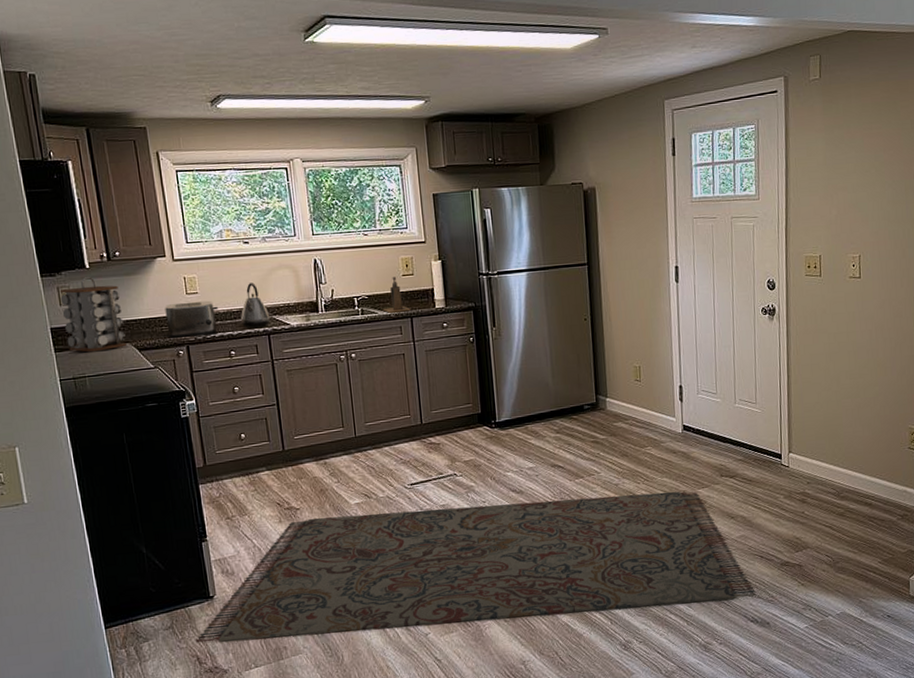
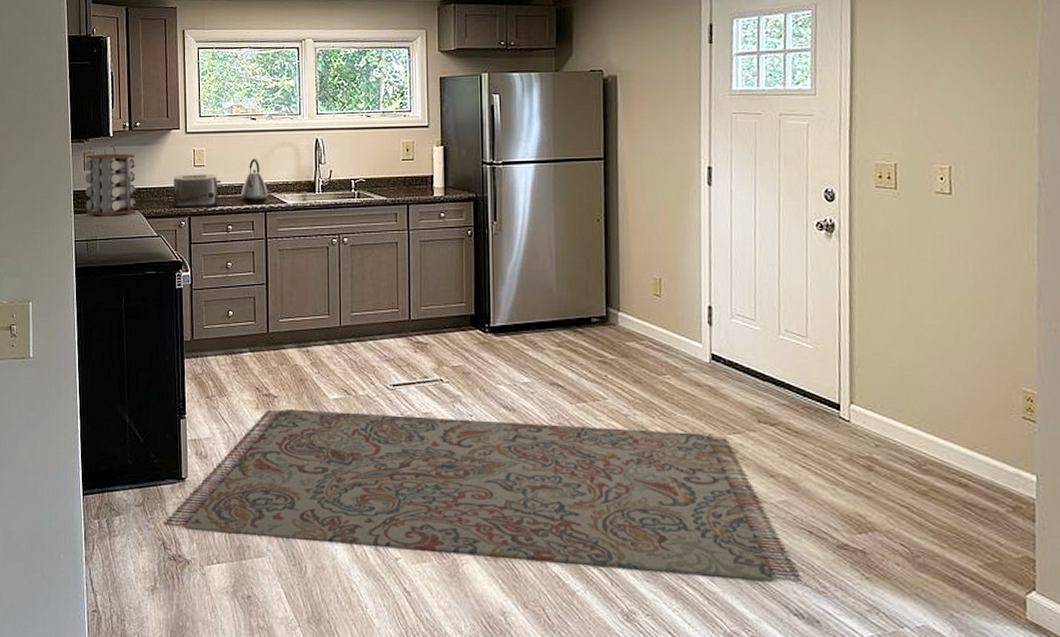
soap dispenser: present [382,277,410,313] -> none [379,161,407,198]

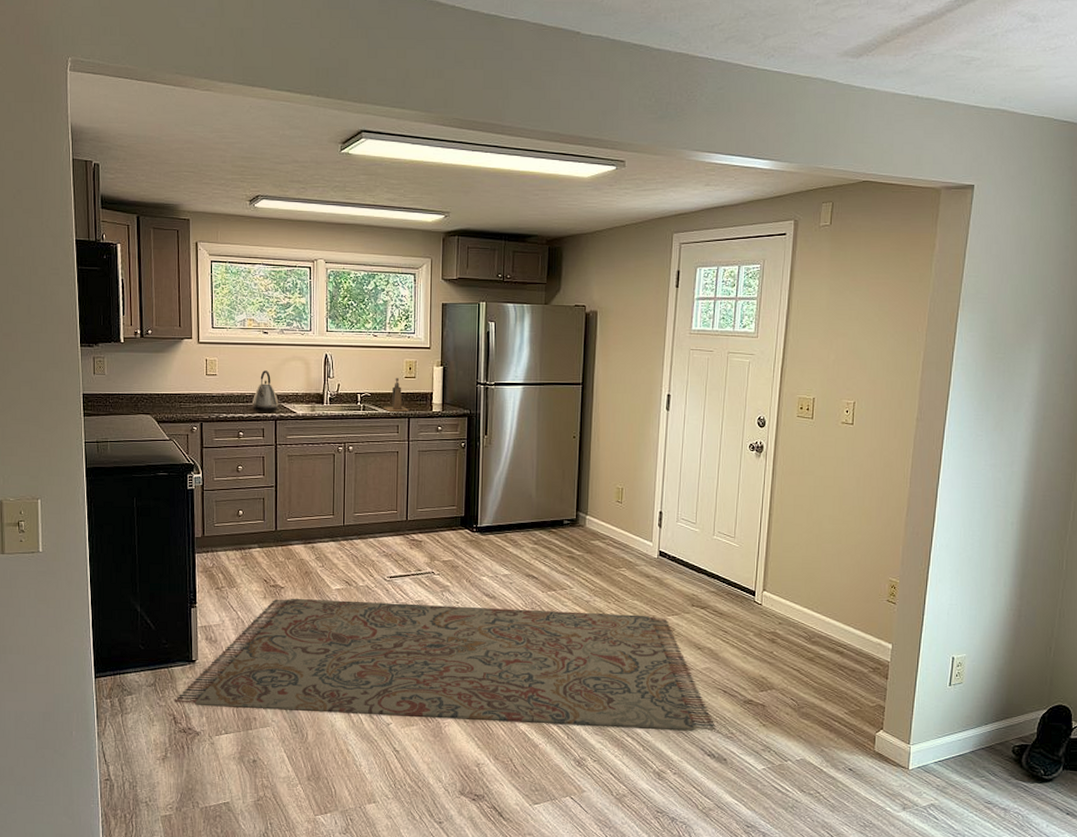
spice rack: present [85,145,136,217] -> none [95,350,147,420]
toaster: present [173,174,221,210] -> none [185,382,233,415]
soap dispenser: none [379,161,407,198] -> present [382,378,409,412]

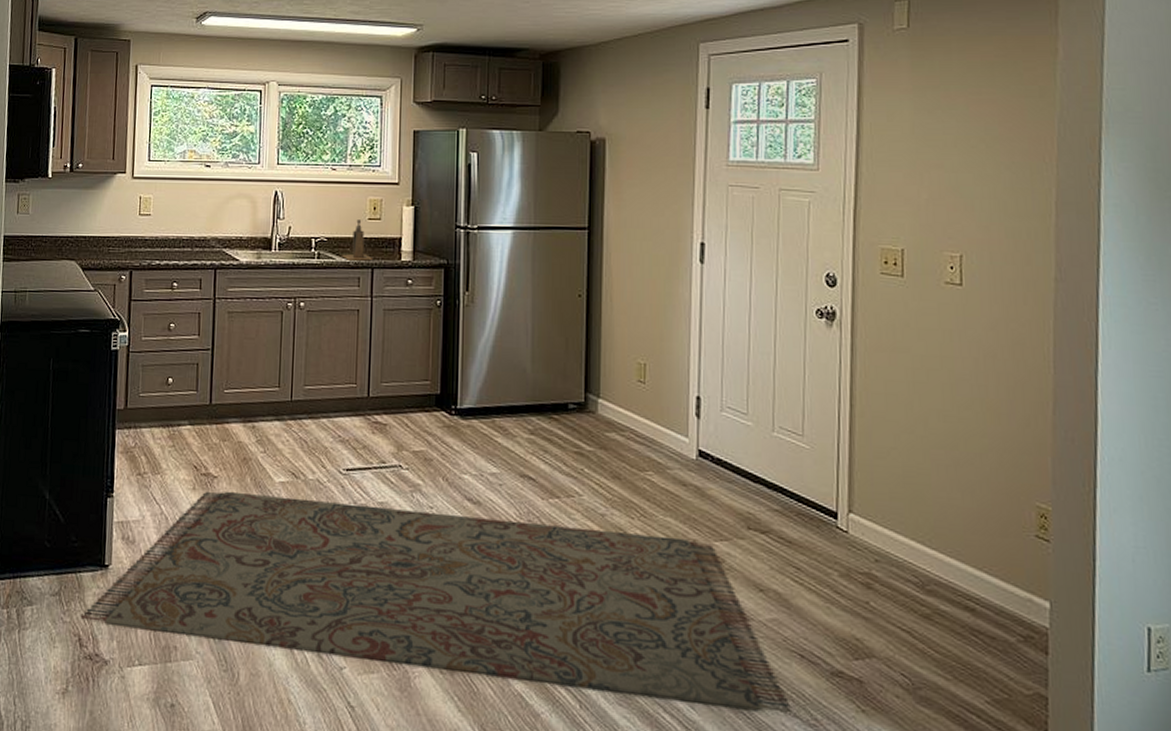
kettle: present [251,370,279,412] -> none [188,210,220,260]

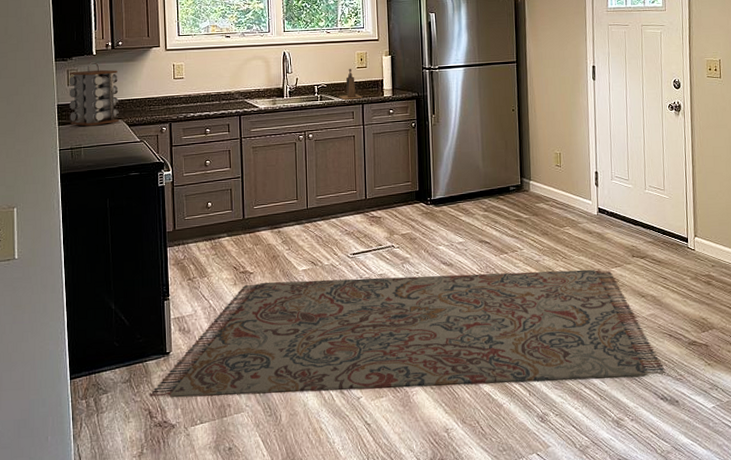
spice rack: none [16,187,75,267] -> present [69,62,119,127]

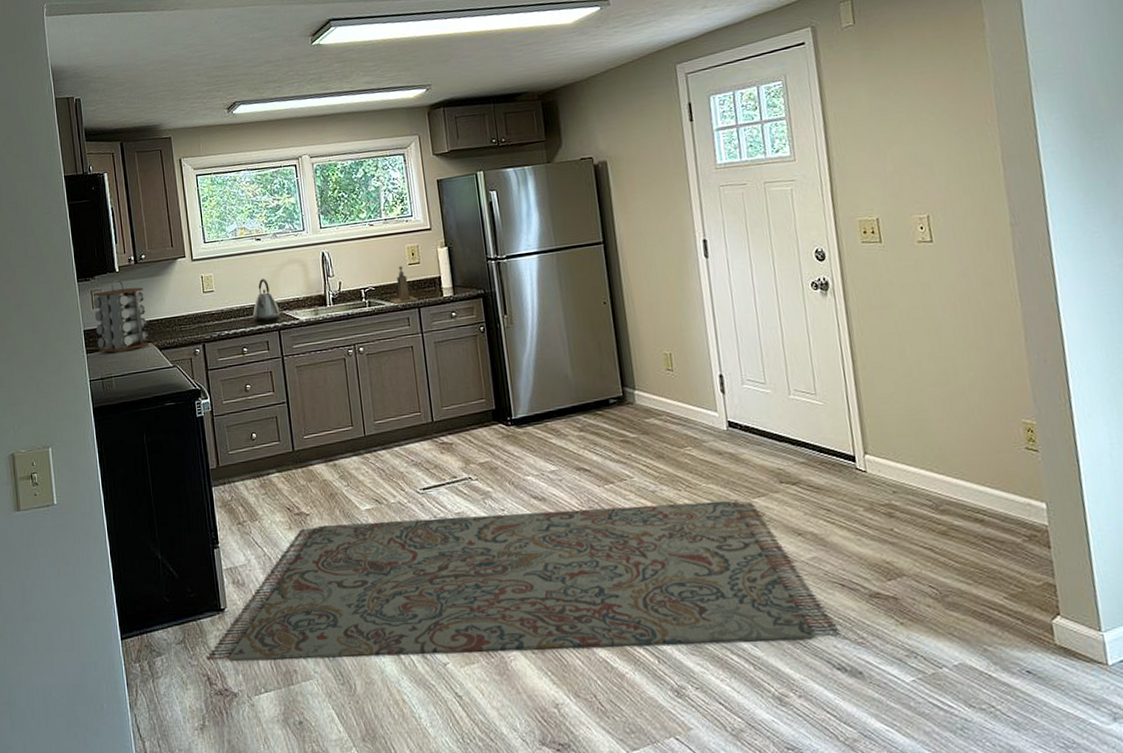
kettle: none [217,71,242,109] -> present [252,278,281,324]

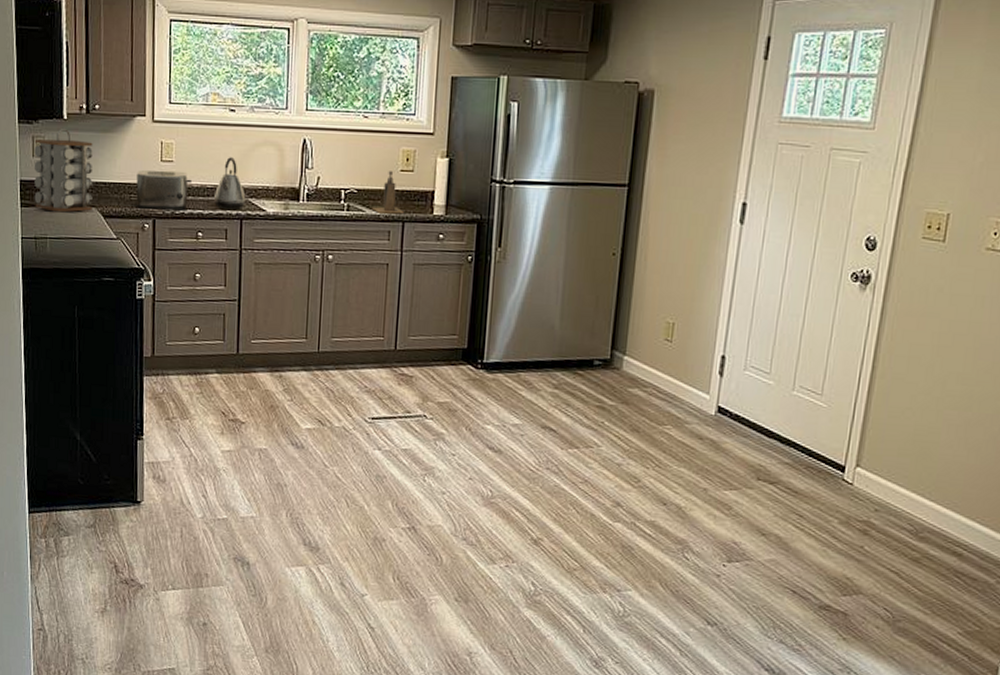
toaster: none [184,298,232,338] -> present [136,169,192,211]
rug: present [206,500,842,661] -> none [115,435,779,639]

